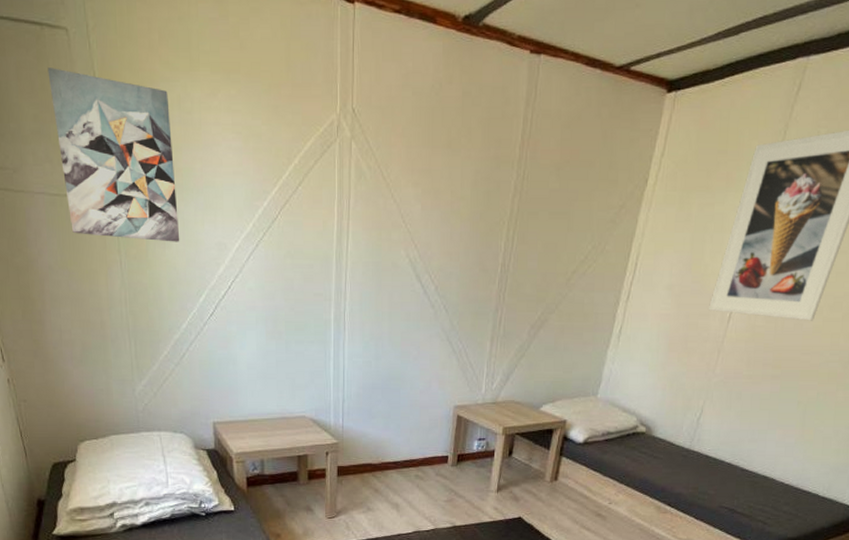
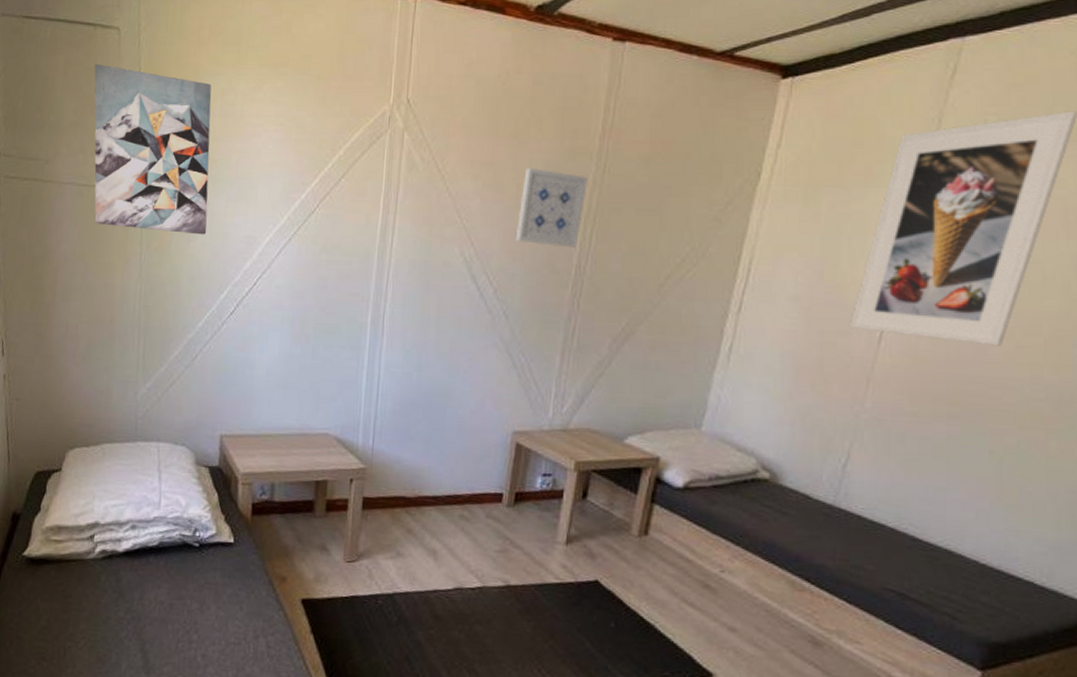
wall art: none [451,176,511,248] -> present [515,168,589,248]

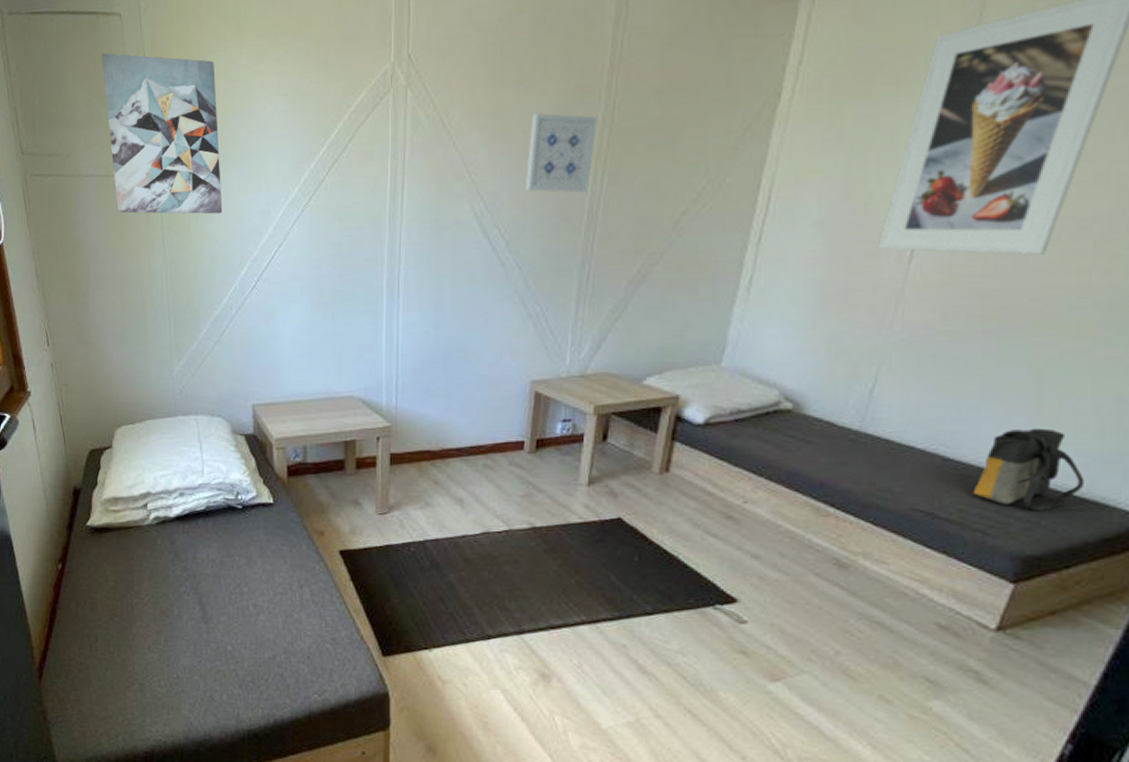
tote bag: none [940,513,1043,597] -> present [972,428,1083,510]

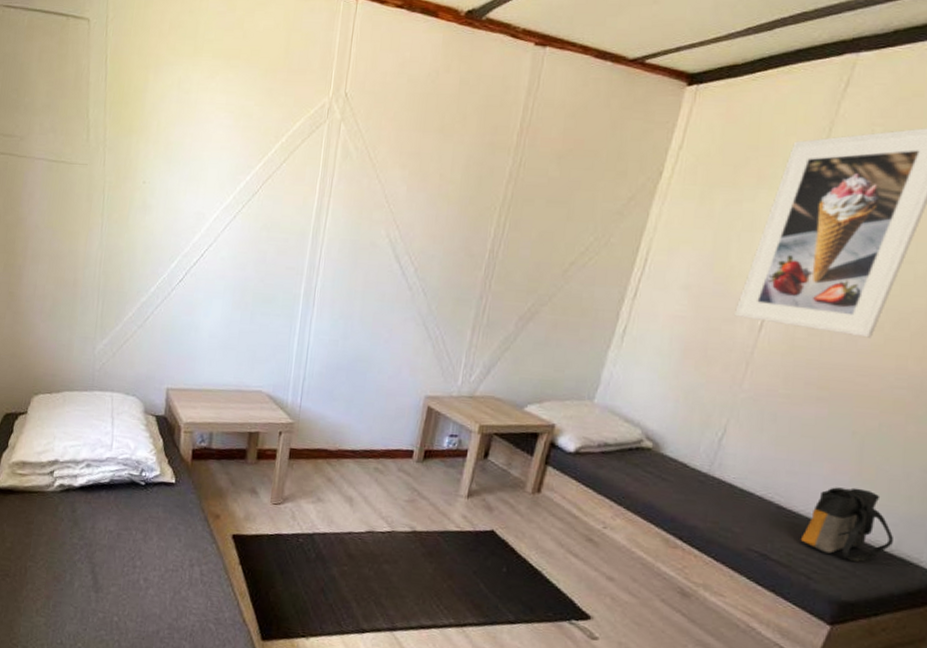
wall art: present [101,53,223,214] -> none [62,51,170,210]
wall art: present [525,113,598,193] -> none [436,160,506,234]

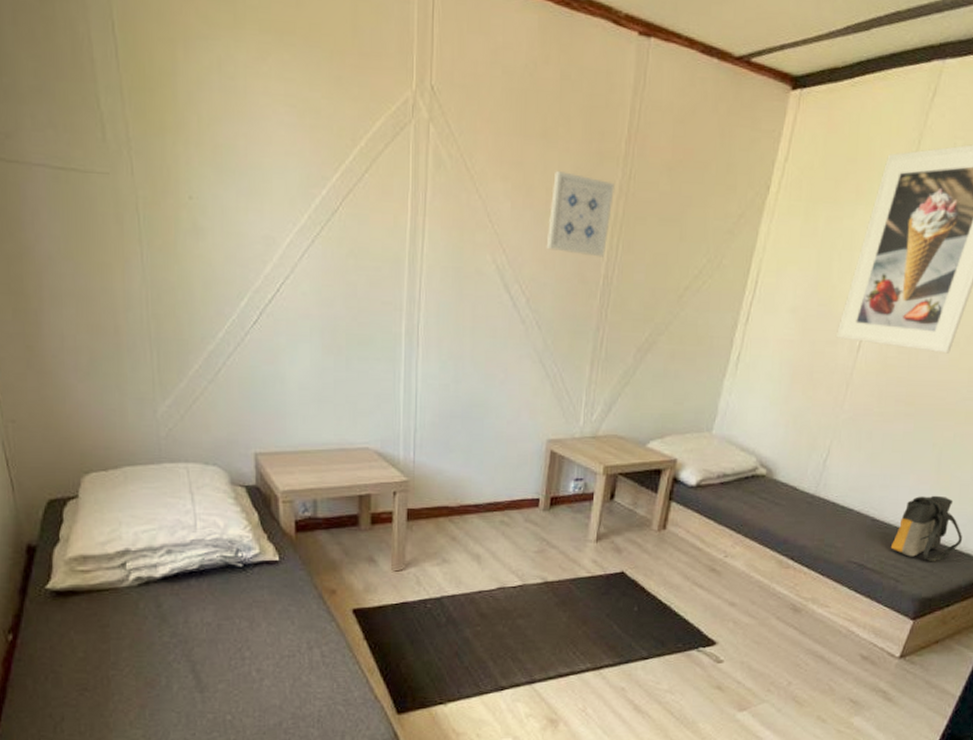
wall art: none [436,160,506,234] -> present [546,171,616,257]

